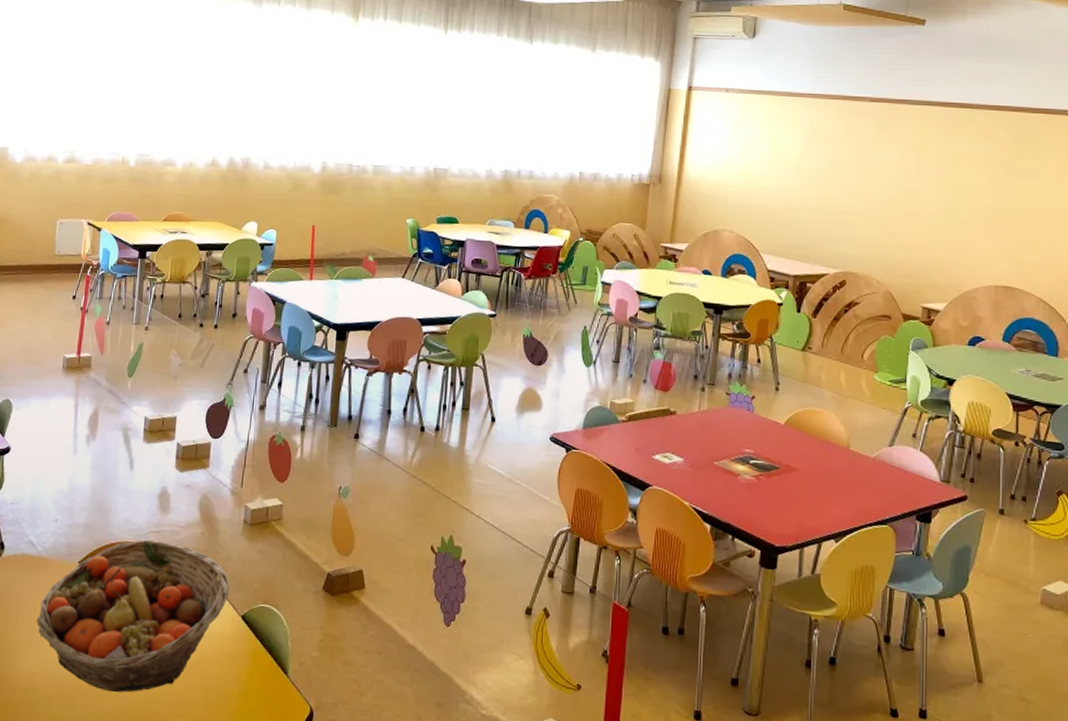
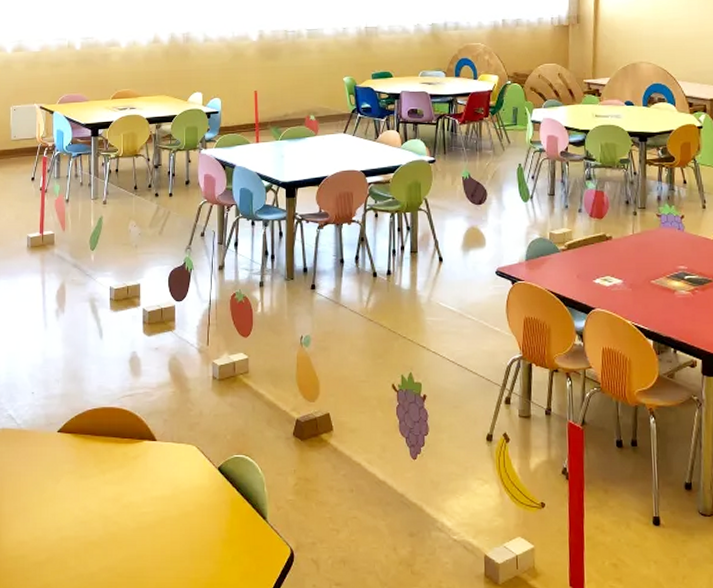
fruit basket: present [37,540,230,693] -> none [22,403,205,553]

